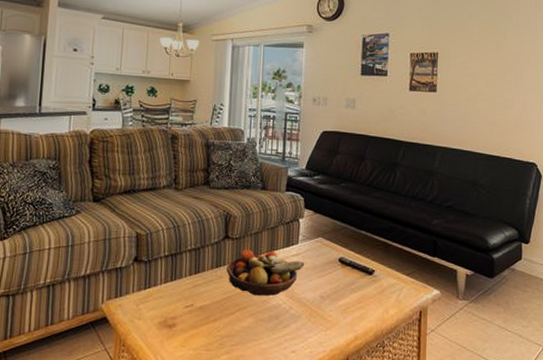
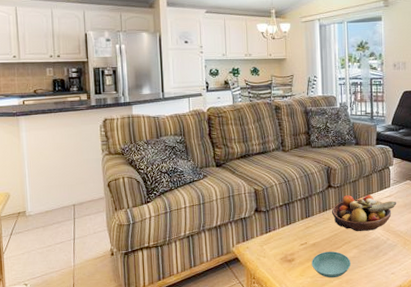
saucer: none [196,318,244,353] -> present [312,251,351,278]

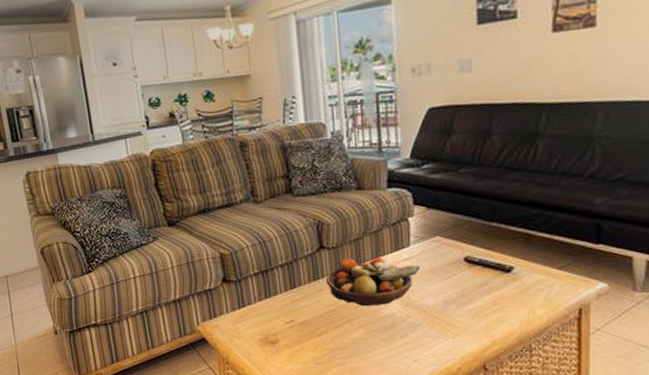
saucer: present [312,251,351,278] -> none [301,332,355,365]

